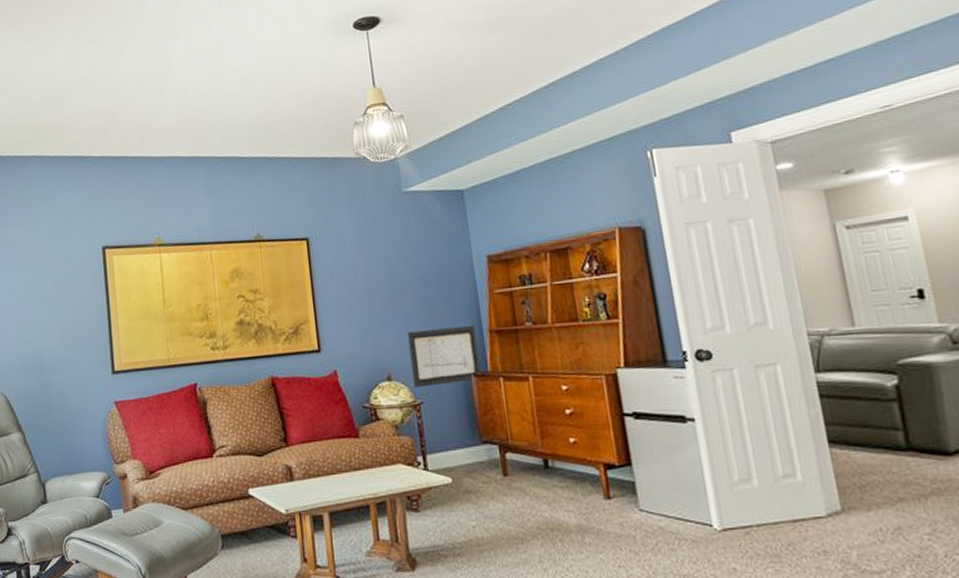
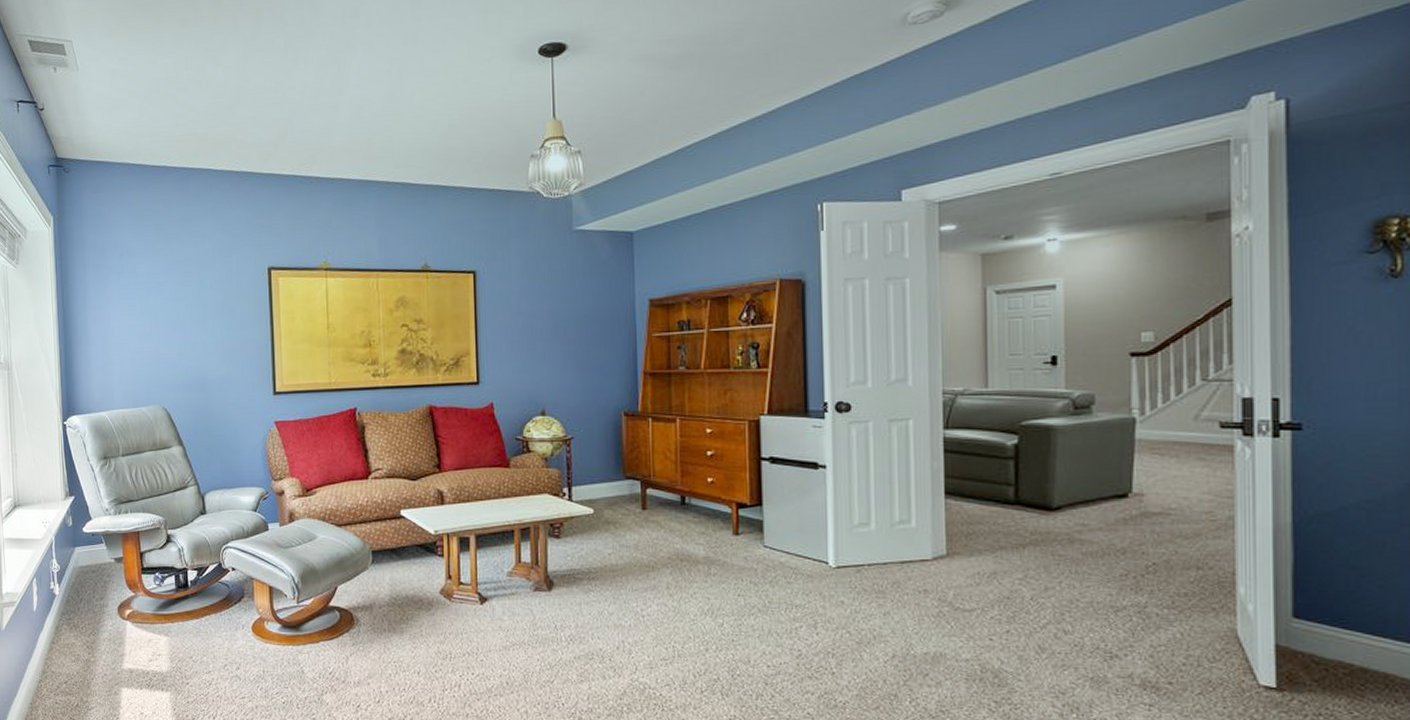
wall art: present [407,324,481,388] -> none [565,366,631,423]

